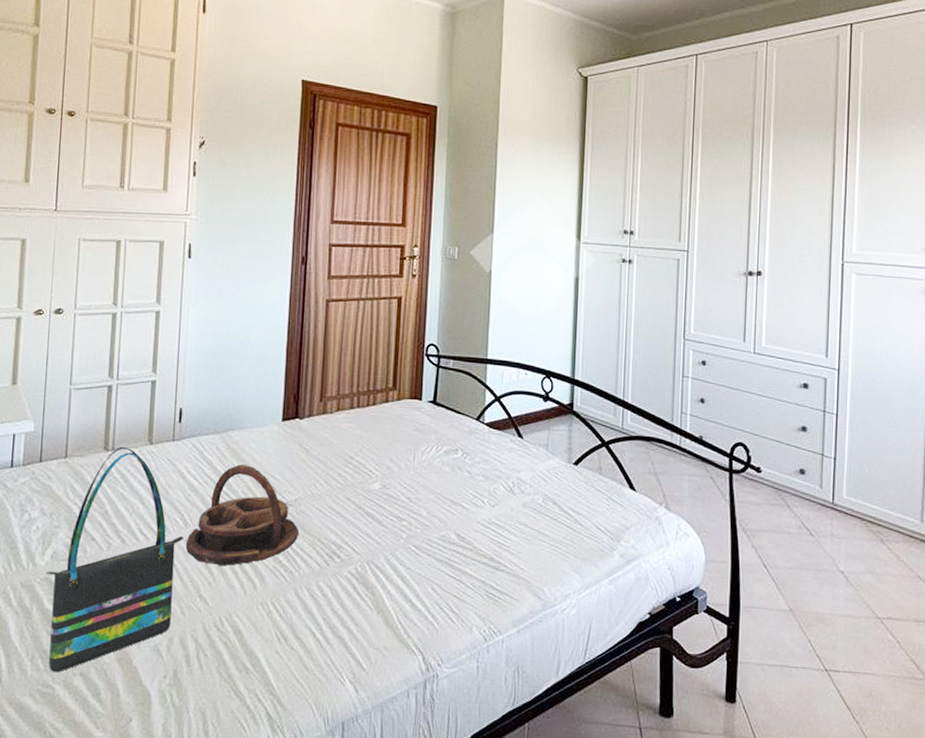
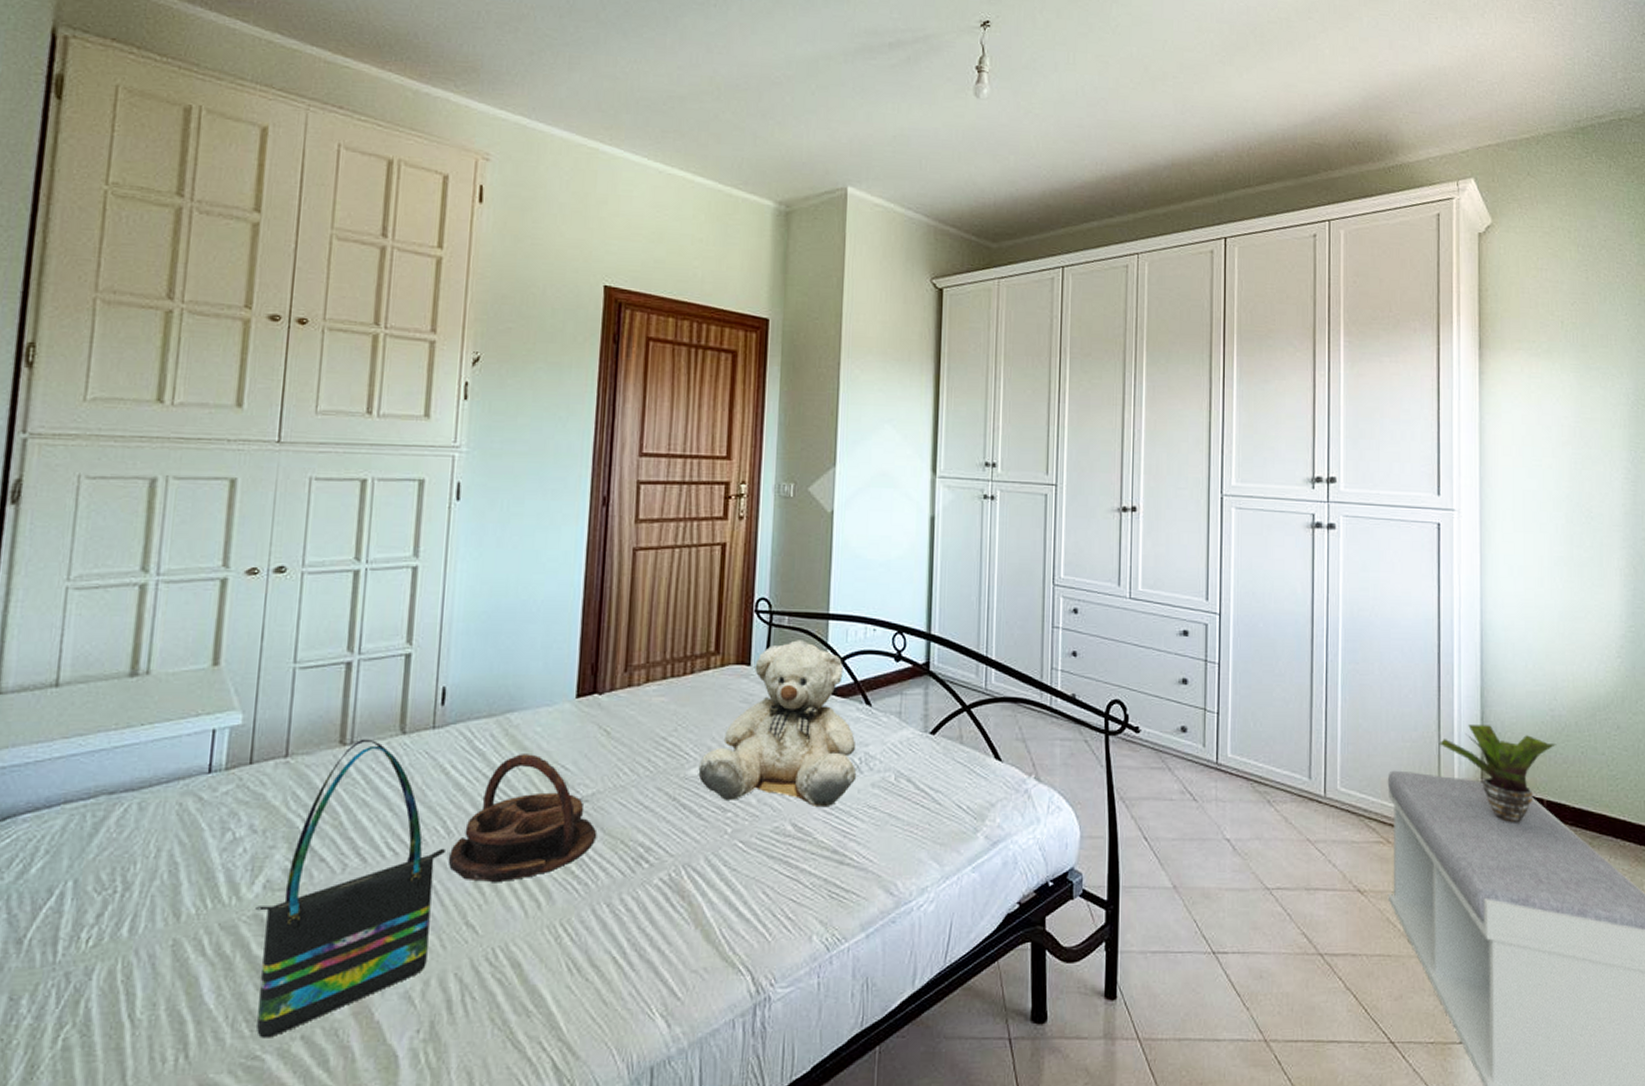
teddy bear: none [379,380,510,521] -> present [698,640,857,806]

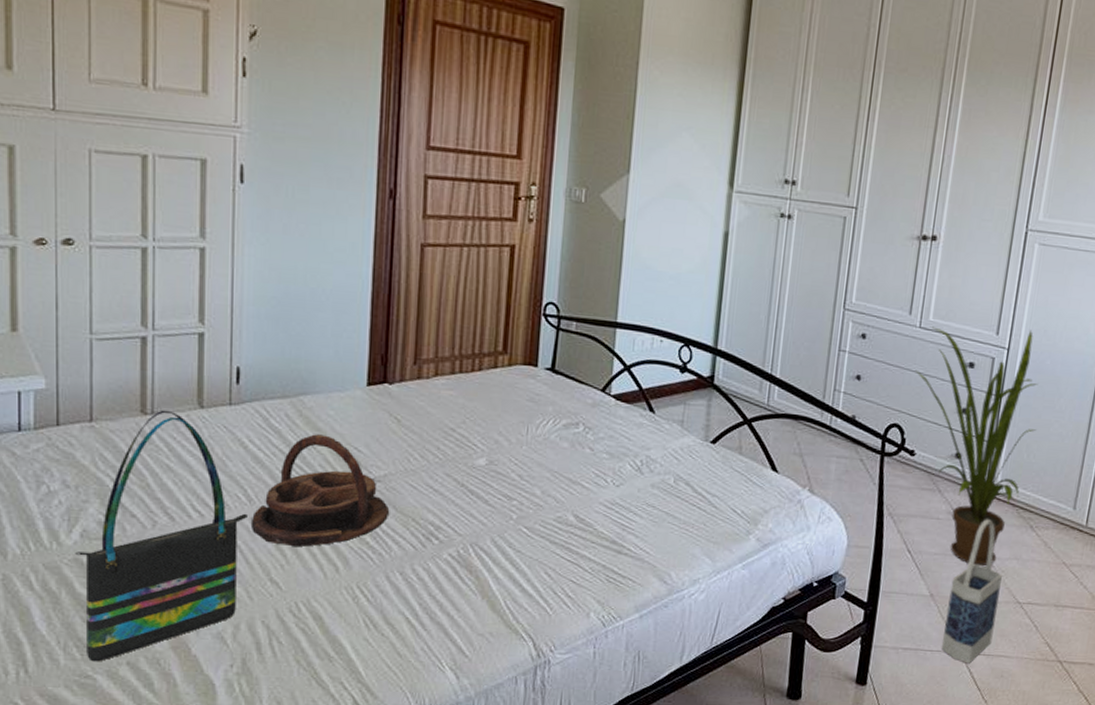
teddy bear: present [698,640,857,806] -> none [485,345,638,502]
house plant: none [1130,593,1259,850] -> present [915,326,1038,566]
bag: none [1193,796,1246,965] -> present [942,519,1002,664]

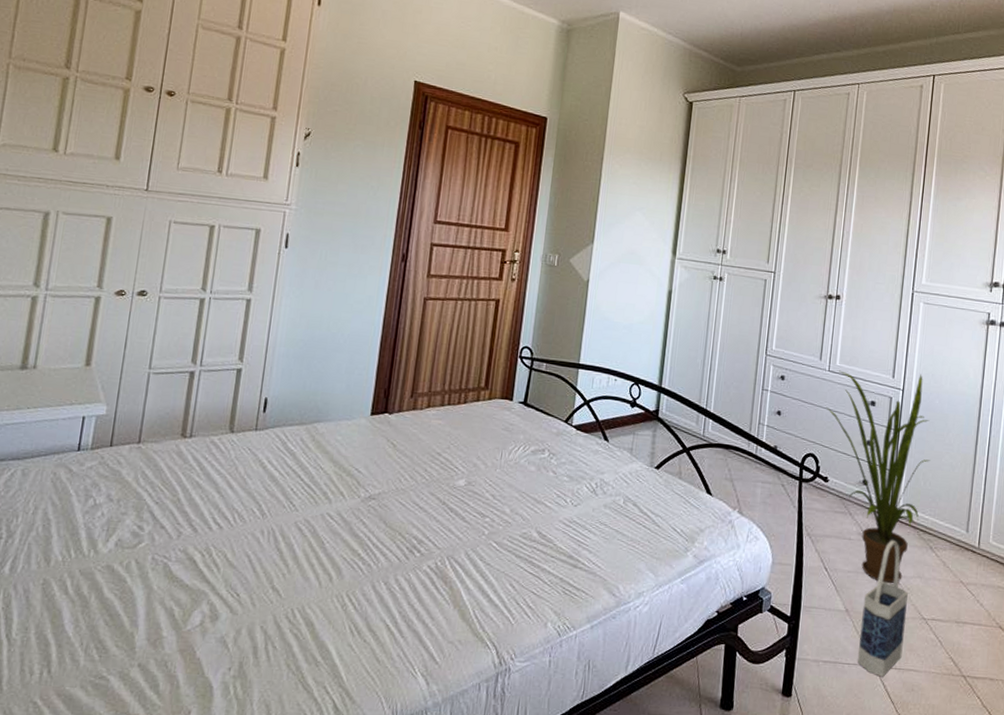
tote bag: present [75,410,247,662] -> none [104,434,259,663]
serving tray: present [250,434,389,547] -> none [261,456,380,558]

